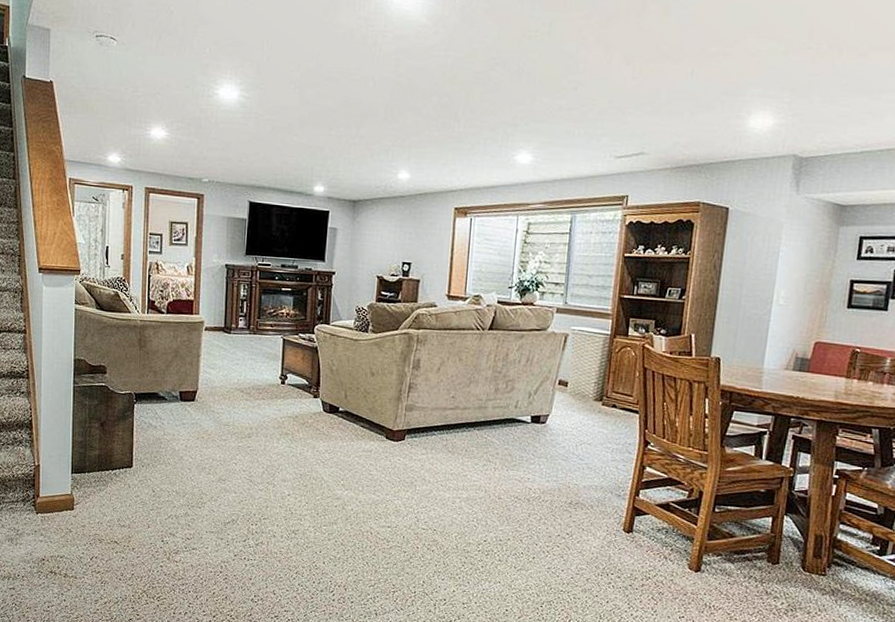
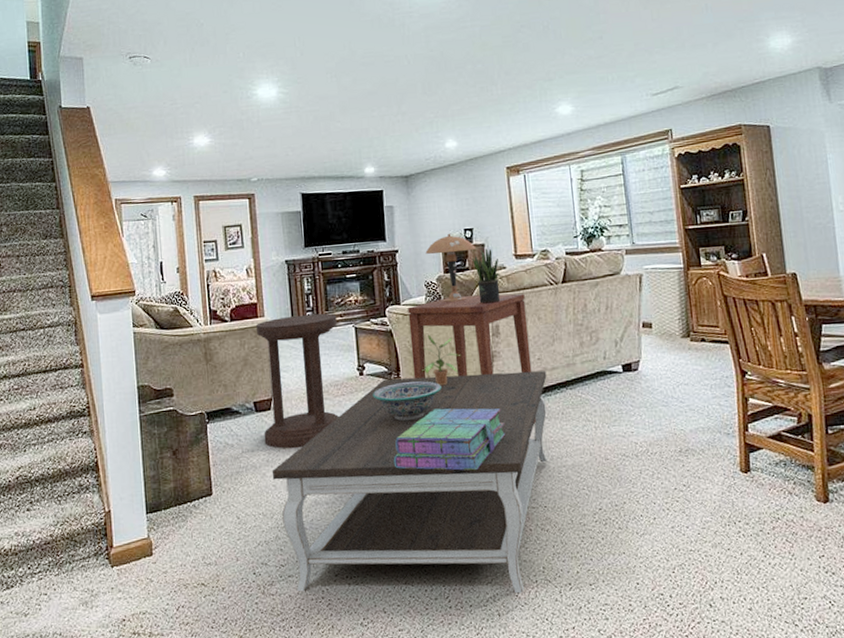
side table: none [185,318,267,440] -> present [256,313,339,449]
coffee table: none [188,391,458,600] -> present [272,371,547,594]
decorative bowl: none [290,397,356,433] -> present [372,381,442,422]
stack of books: none [301,426,411,488] -> present [393,408,506,471]
side table: none [332,325,450,454] -> present [408,293,536,423]
potted plant: none [339,357,380,407] -> present [421,334,461,386]
table lamp: none [361,263,411,331] -> present [425,233,476,303]
potted plant: none [405,284,431,338] -> present [472,248,500,304]

